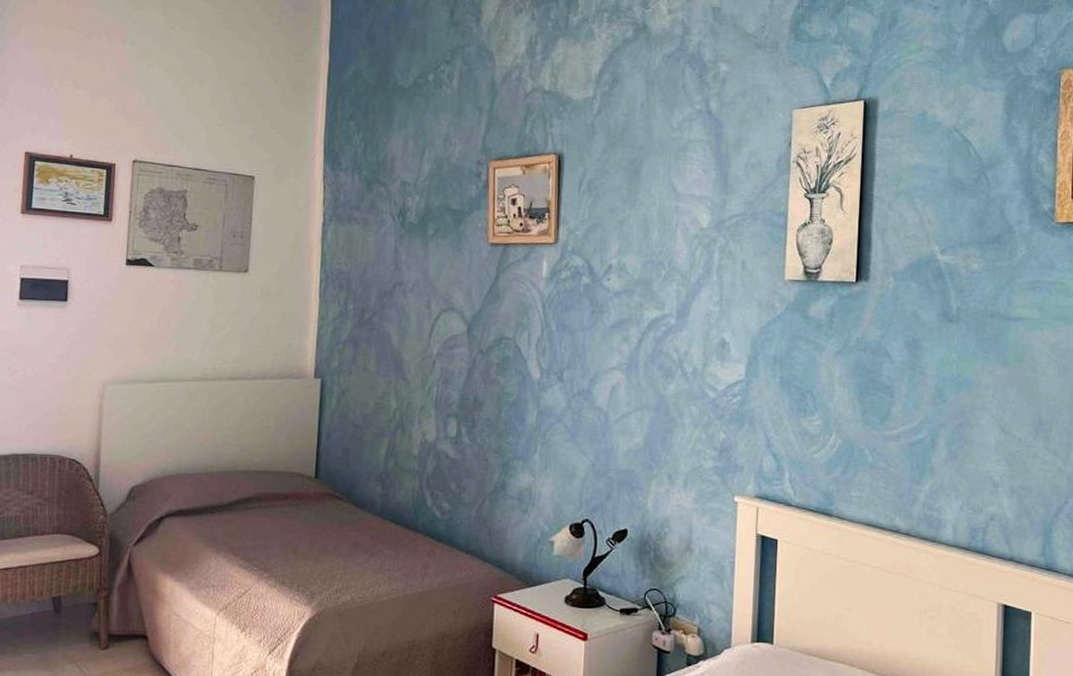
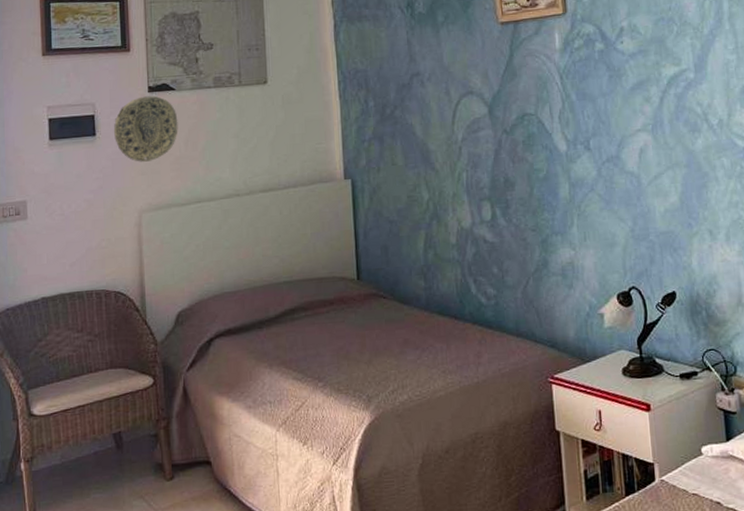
decorative plate: none [86,268,153,334] -> present [114,95,178,162]

